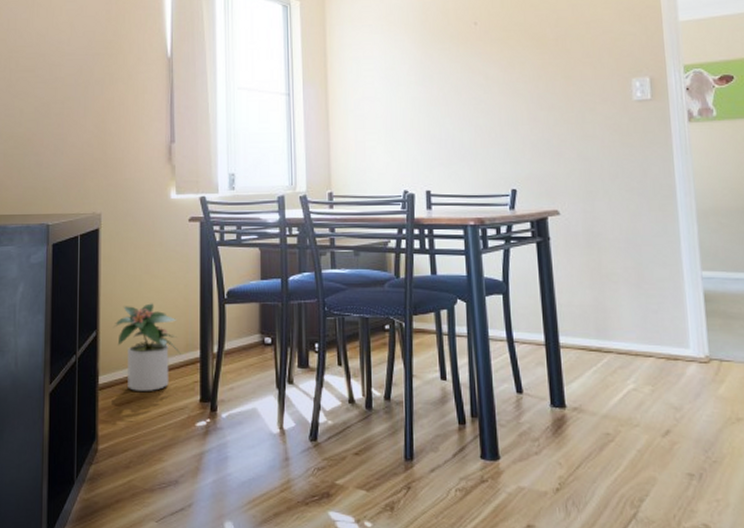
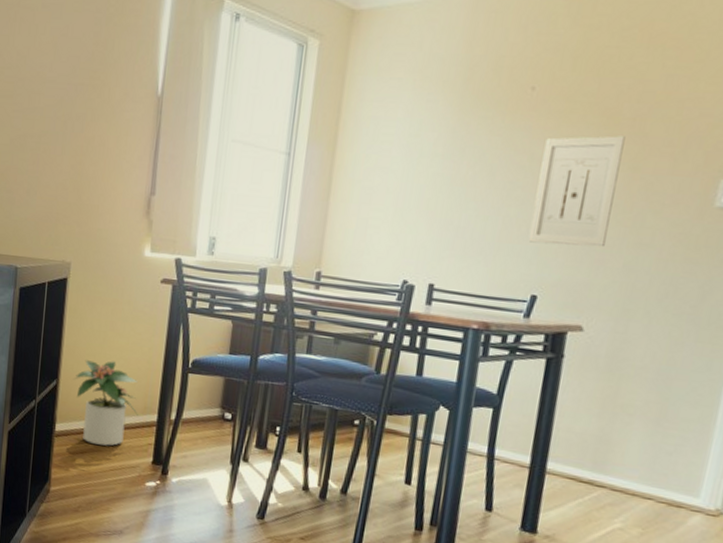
wall art: none [494,53,559,145] -> present [528,135,625,247]

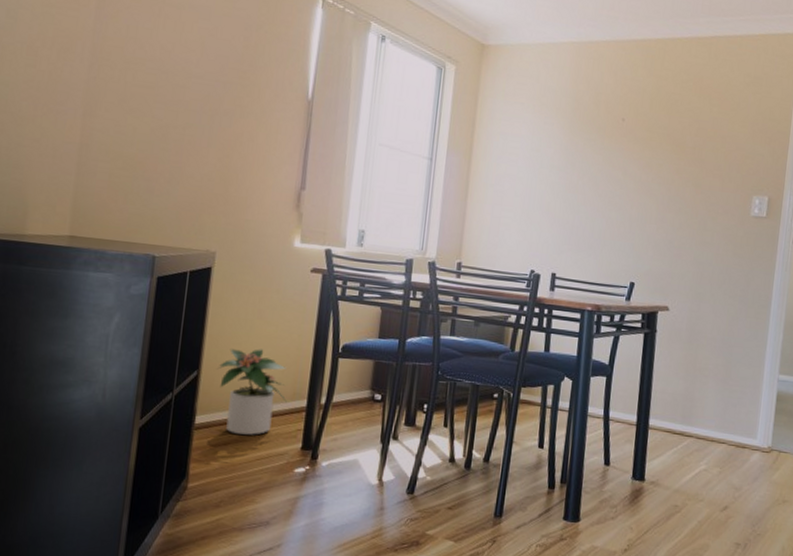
wall art: present [528,135,625,247] -> none [626,159,689,245]

